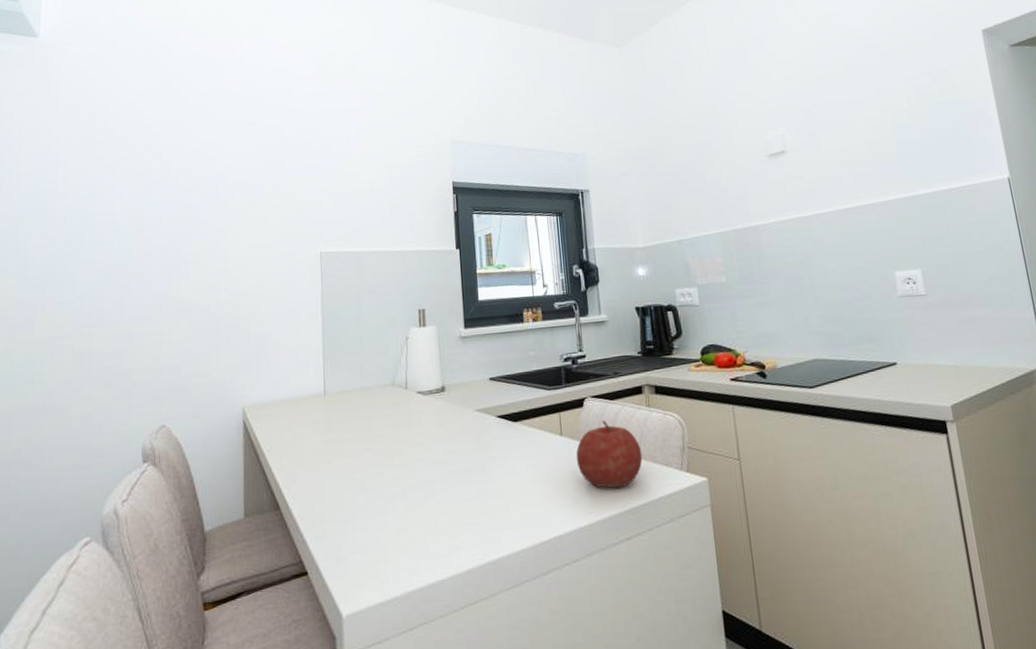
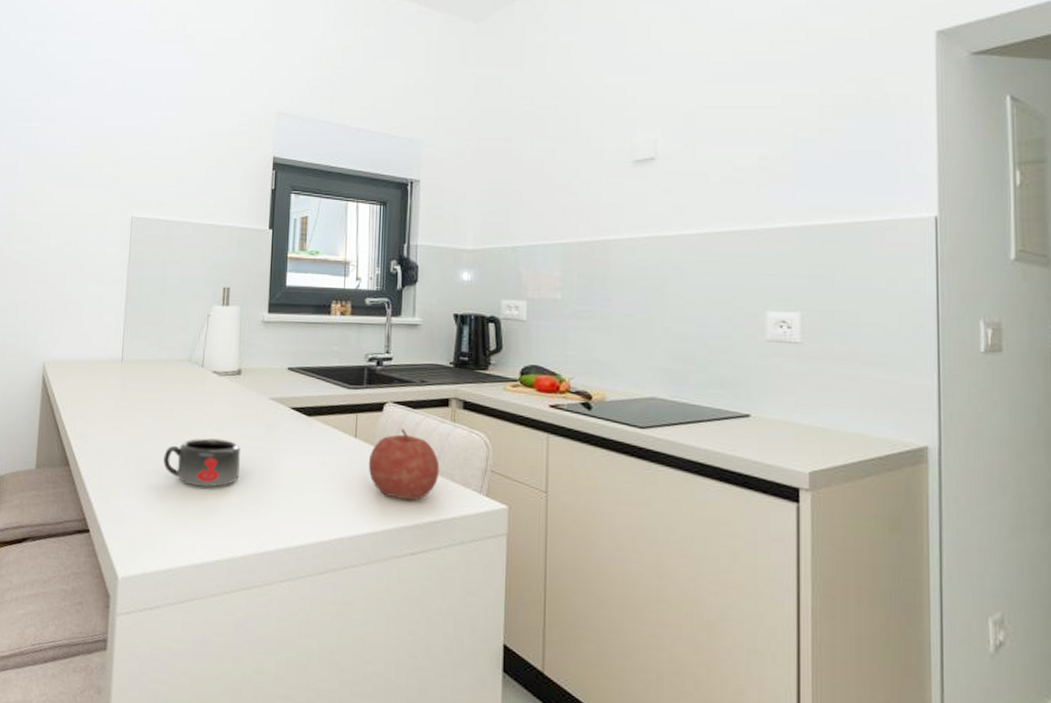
mug: none [377,457,454,508] -> present [163,438,240,487]

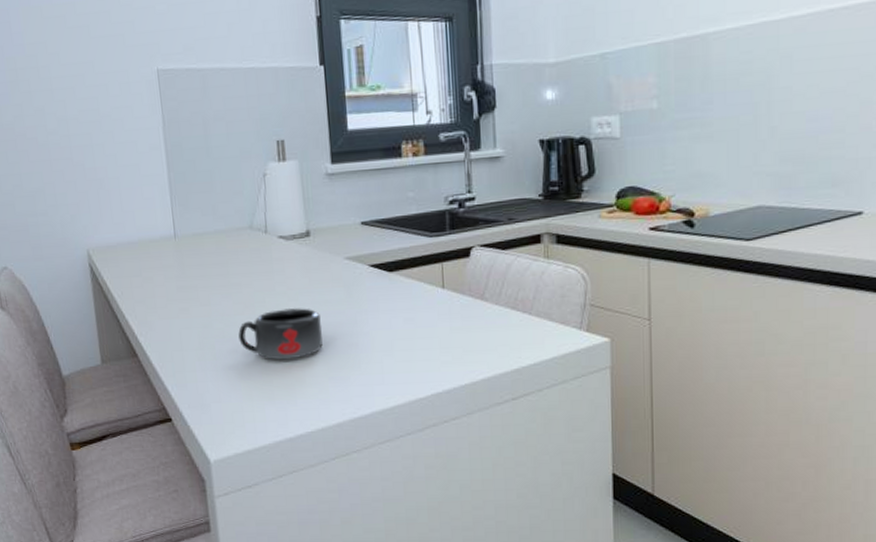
fruit: present [368,427,440,501] -> none [459,271,536,347]

